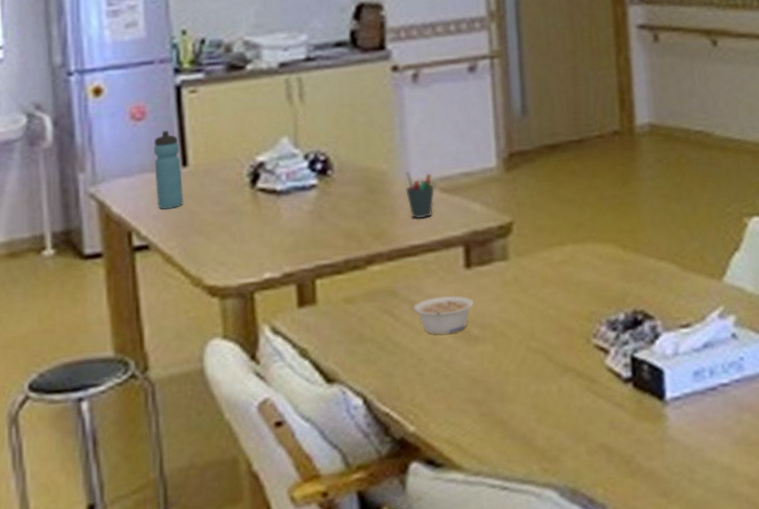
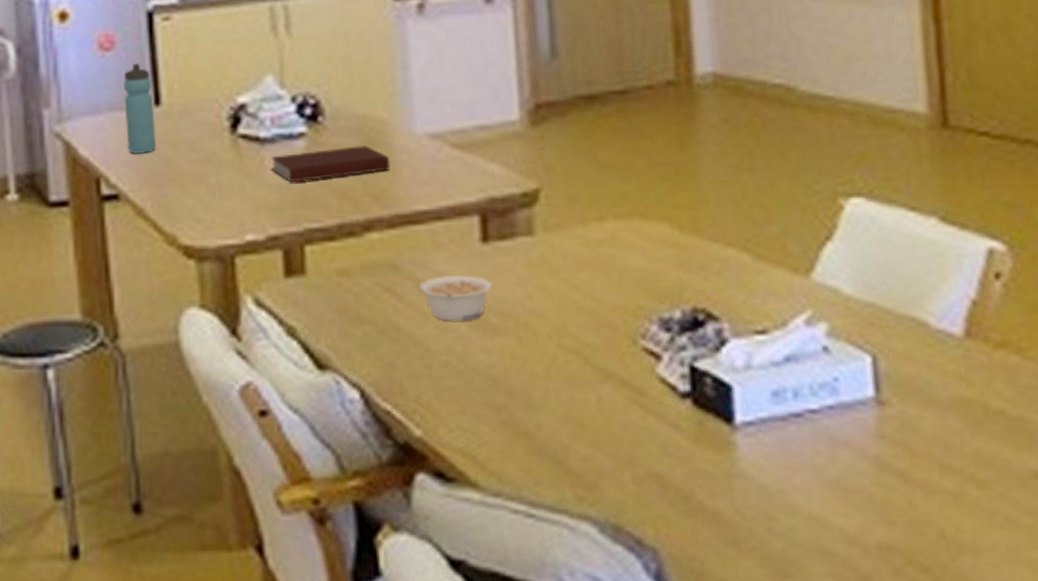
notebook: none [286,193,390,227] -> present [271,145,391,183]
pen holder: present [405,171,435,219] -> none [409,122,444,180]

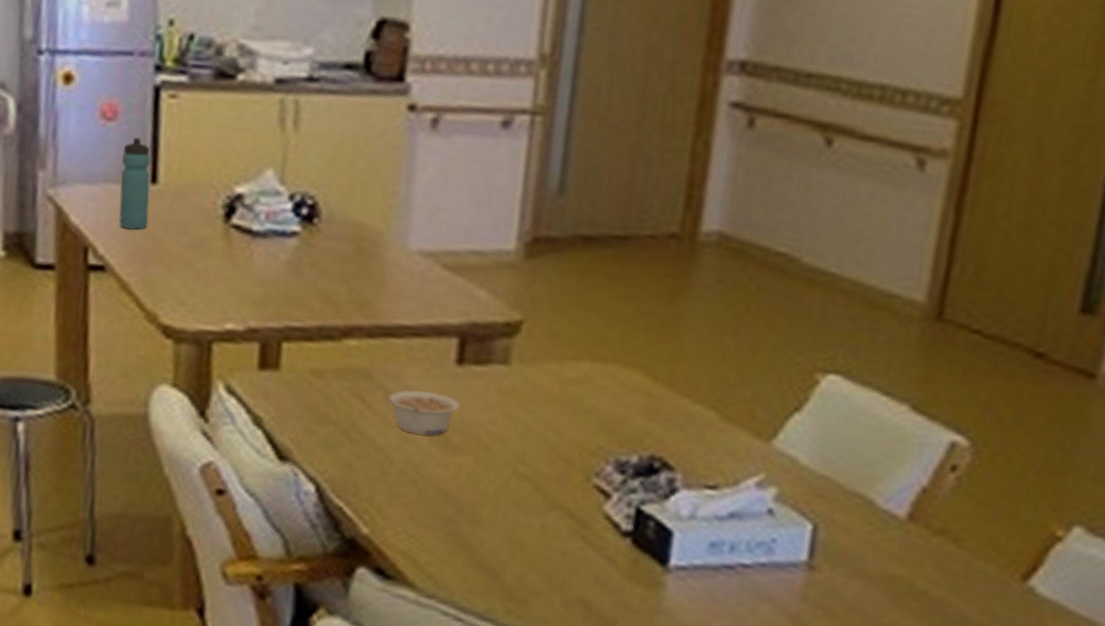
notebook: present [271,145,391,183] -> none [260,250,379,282]

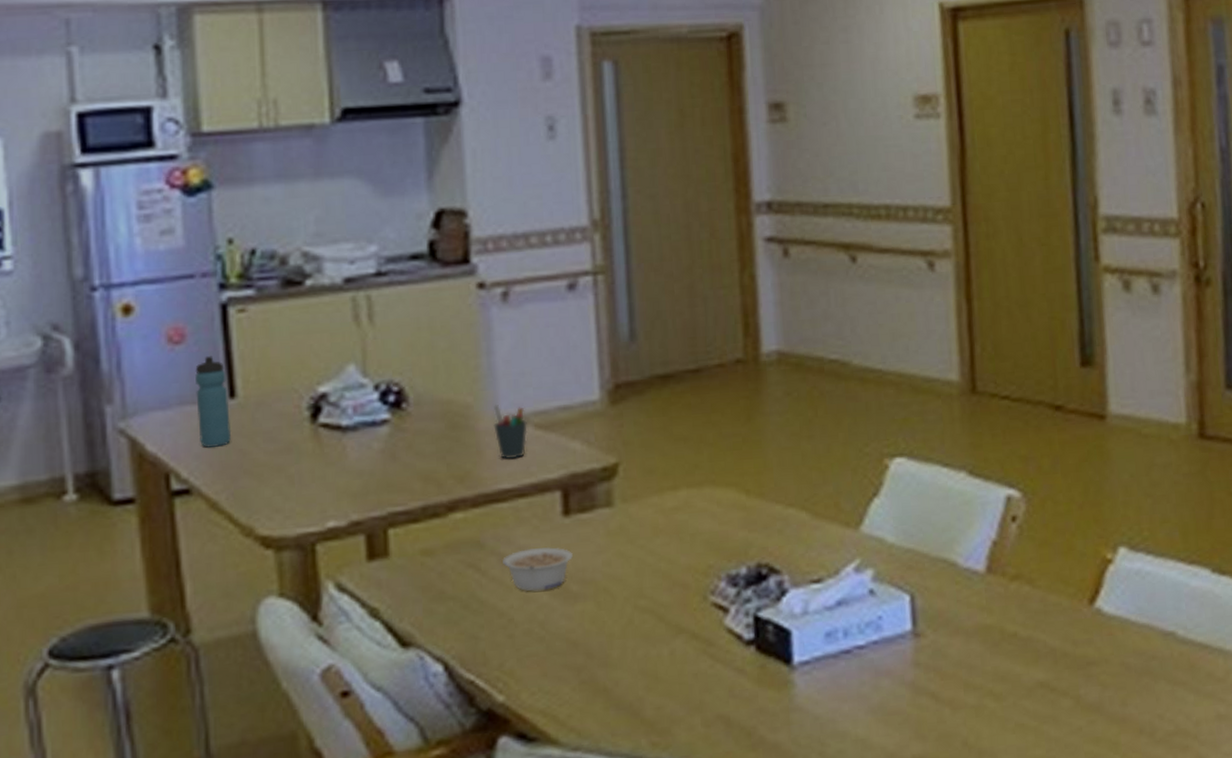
pen holder: none [401,236,436,297] -> present [493,405,528,460]

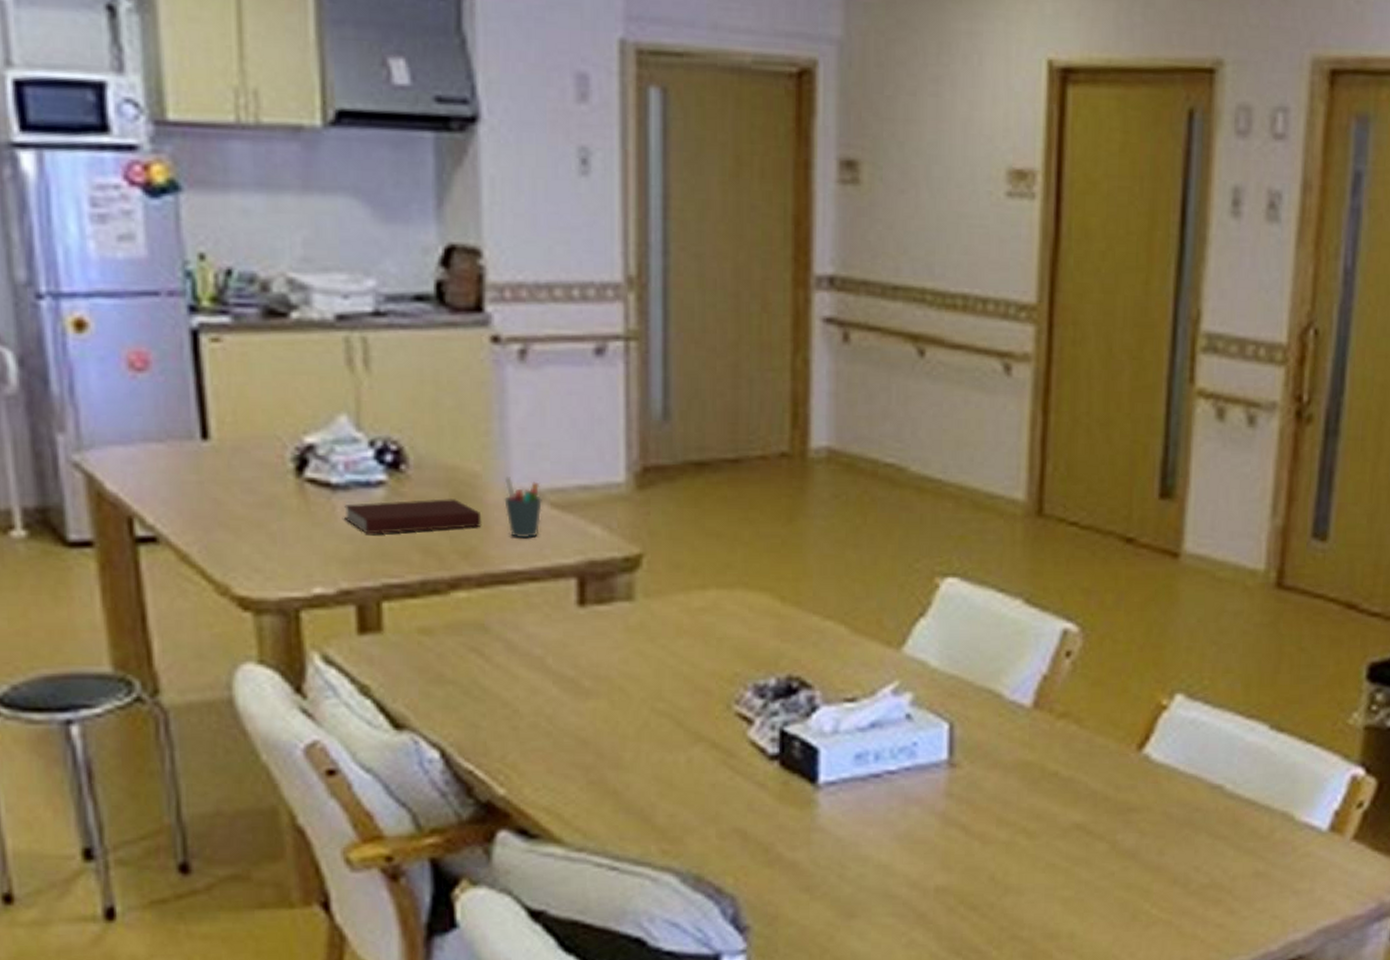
water bottle: present [195,356,232,449] -> none [161,389,204,494]
notebook: none [353,429,475,469] -> present [344,498,482,534]
legume: present [503,546,573,592] -> none [509,637,586,683]

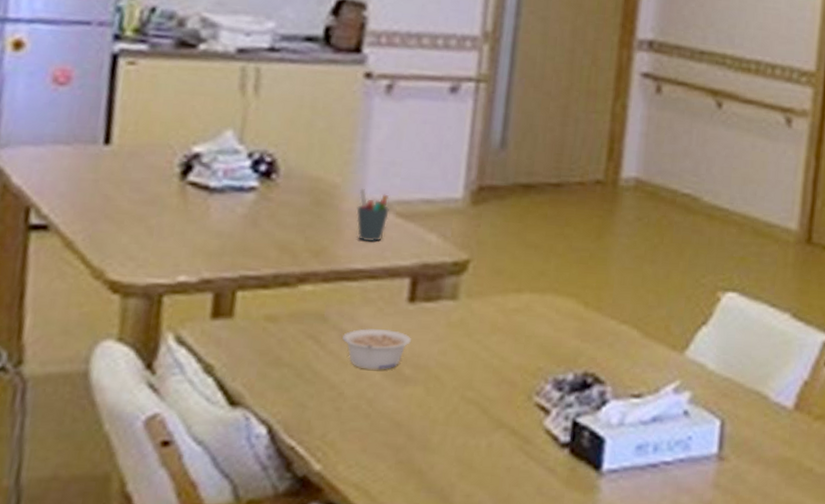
notebook: present [344,498,482,534] -> none [216,204,336,232]
legume: none [509,637,586,683] -> present [342,328,411,370]

